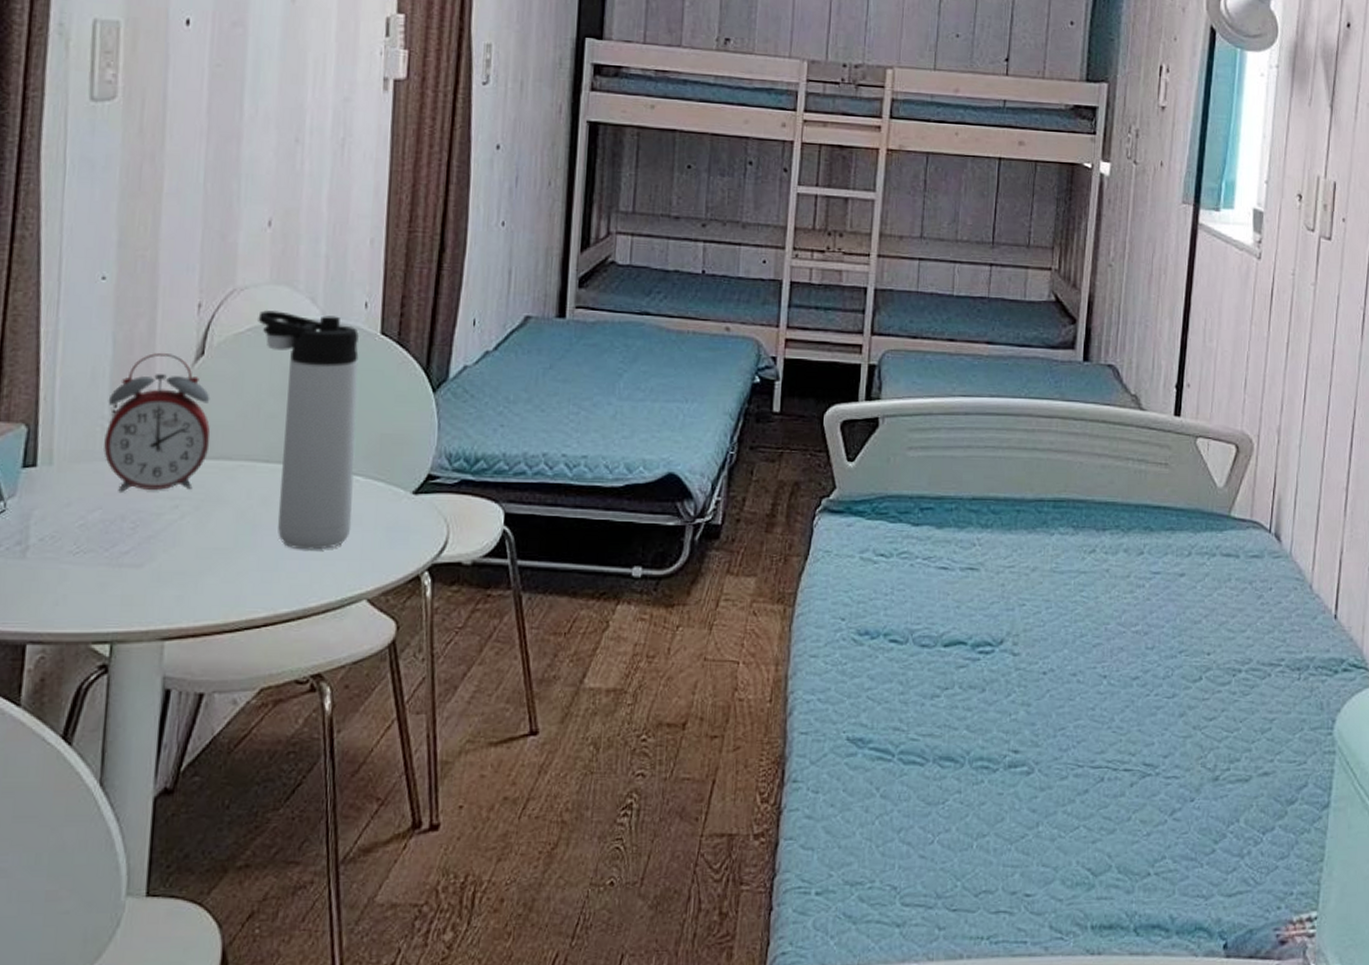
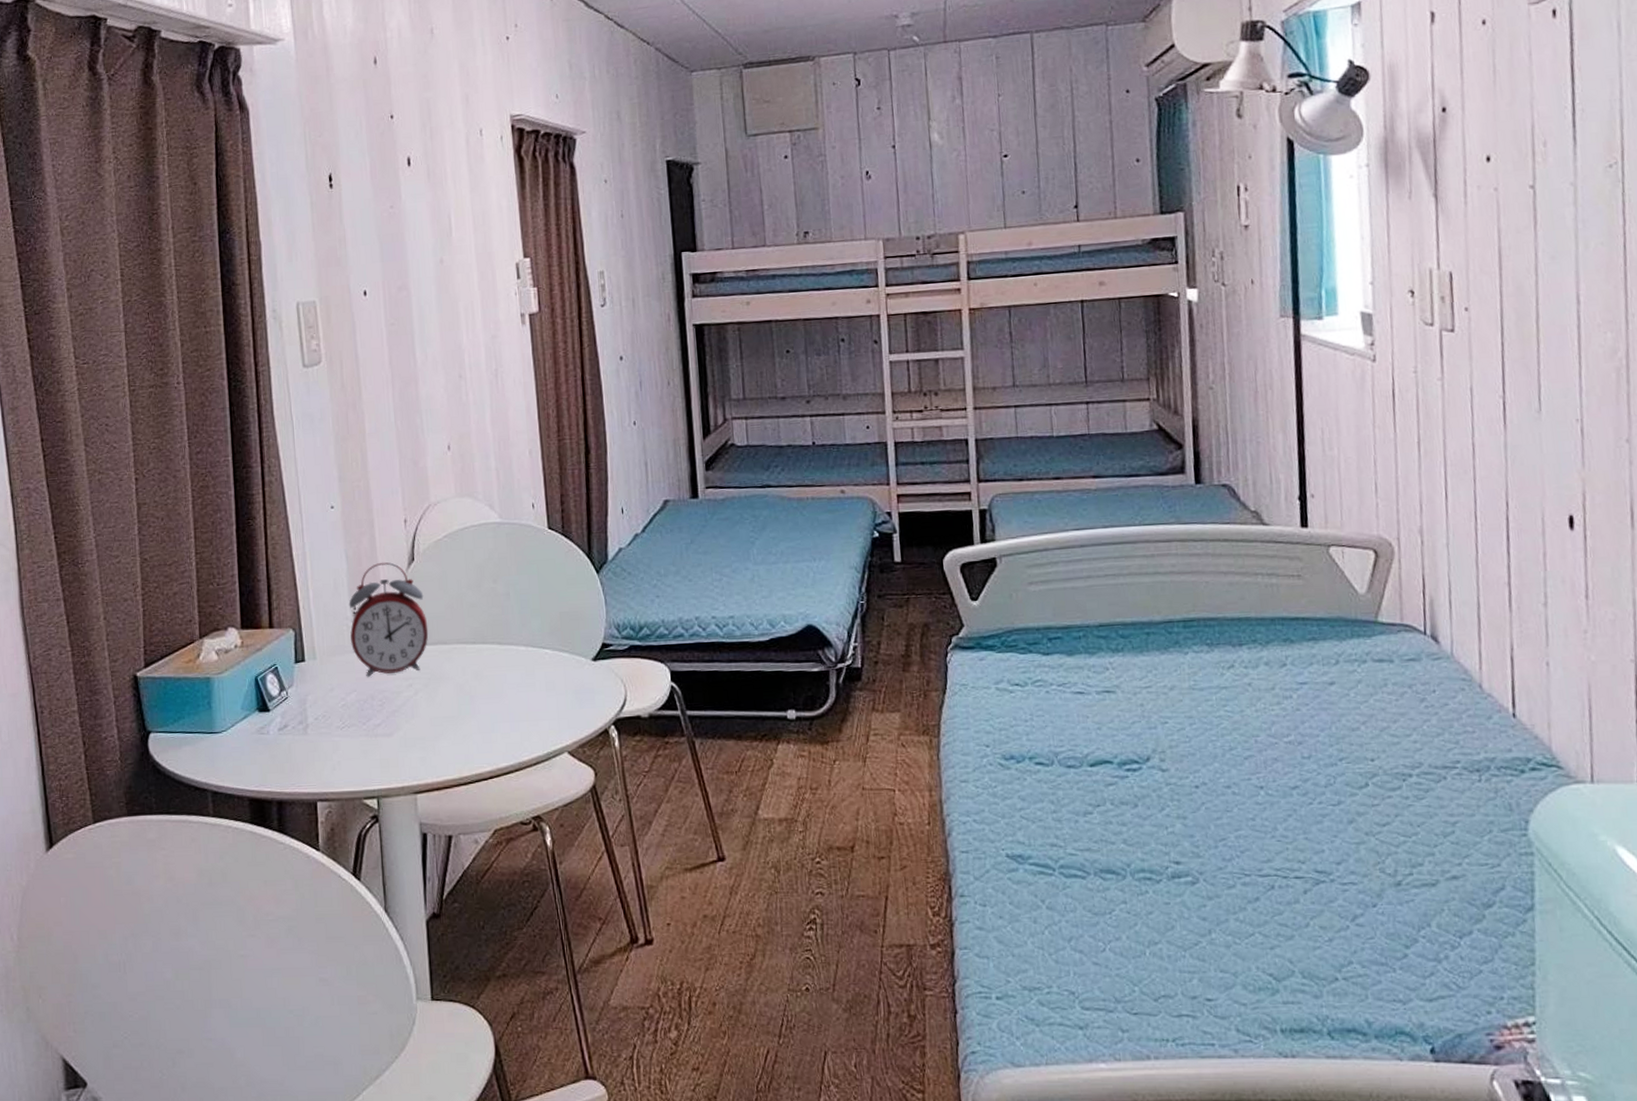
thermos bottle: present [258,310,360,550] -> none [450,518,547,714]

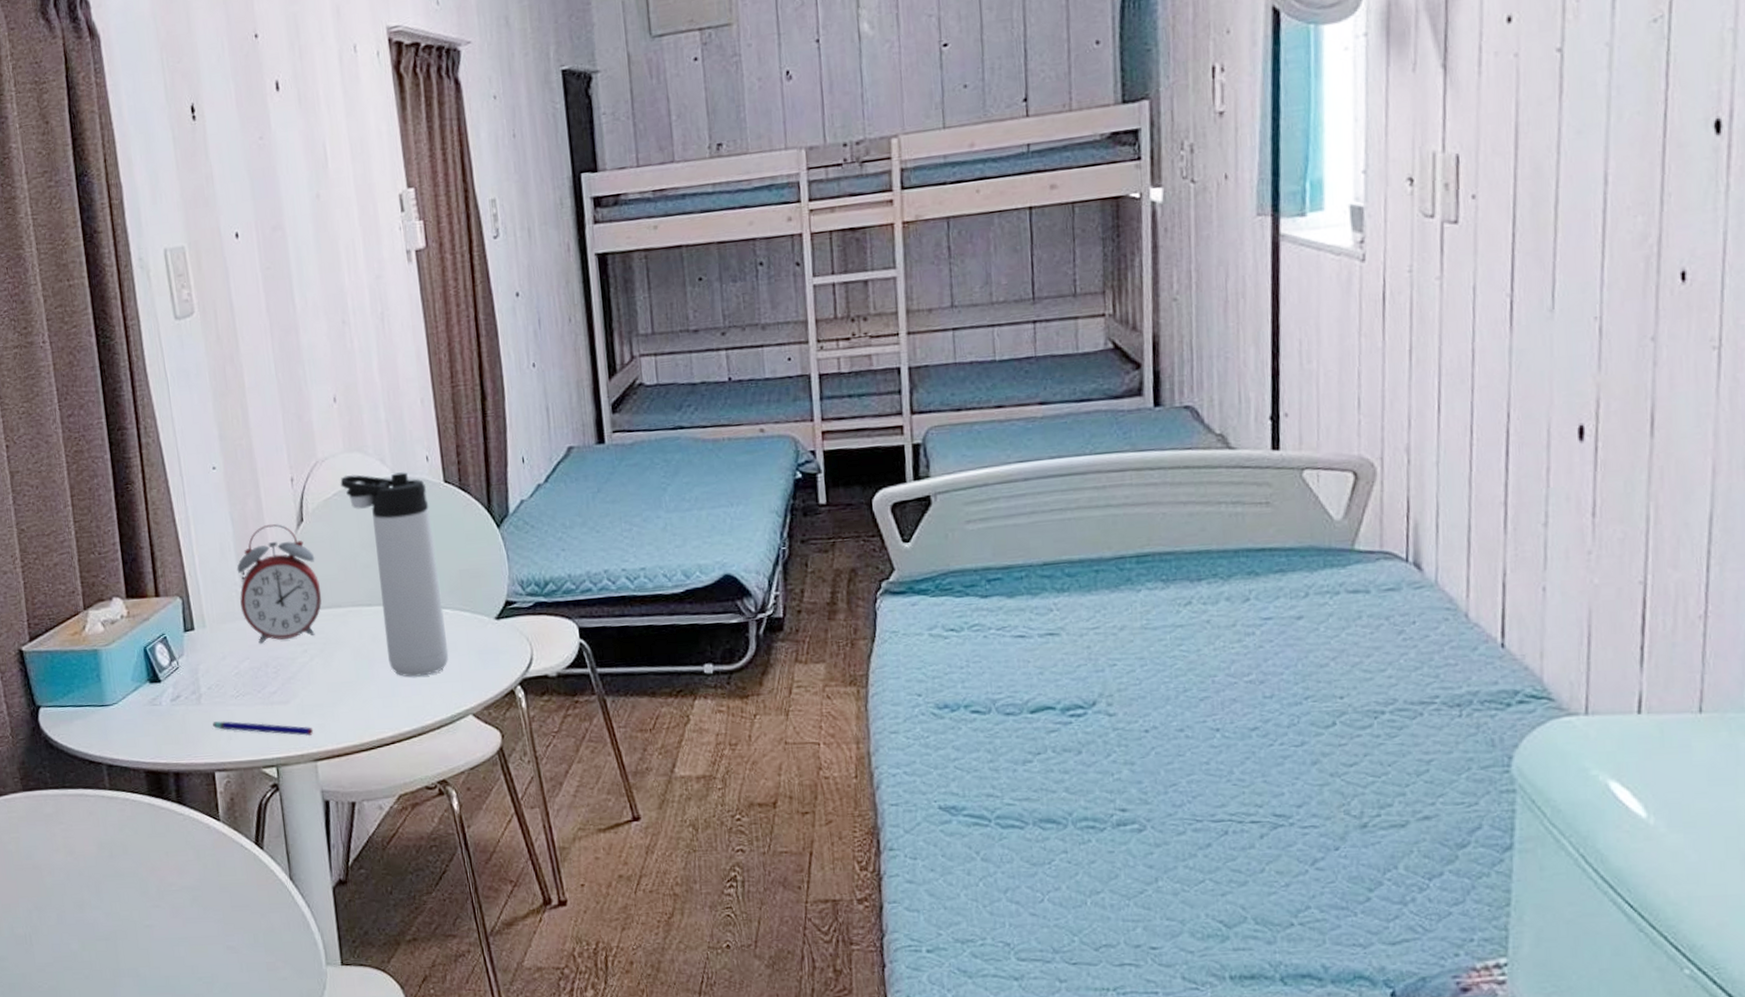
pen: none [318,751,414,768] -> present [213,721,313,736]
thermos bottle: none [450,518,547,714] -> present [340,472,449,677]

